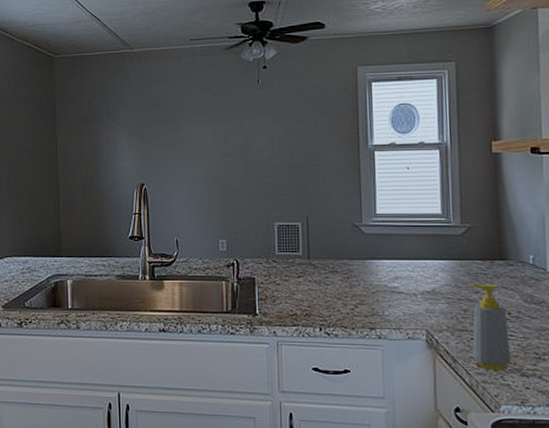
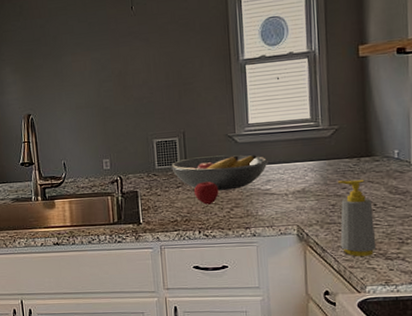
fruit bowl: none [291,246,398,284] -> present [170,154,269,191]
apple: none [316,272,343,299] -> present [194,181,219,205]

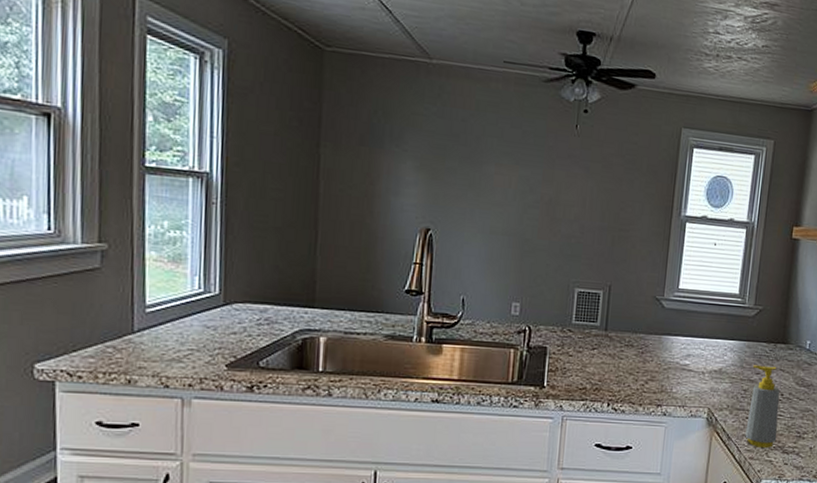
fruit bowl: present [170,154,269,191] -> none [588,317,693,360]
apple: present [194,181,219,205] -> none [610,346,637,374]

